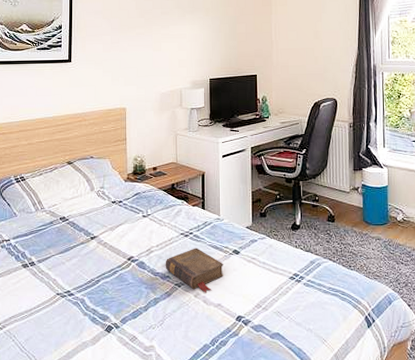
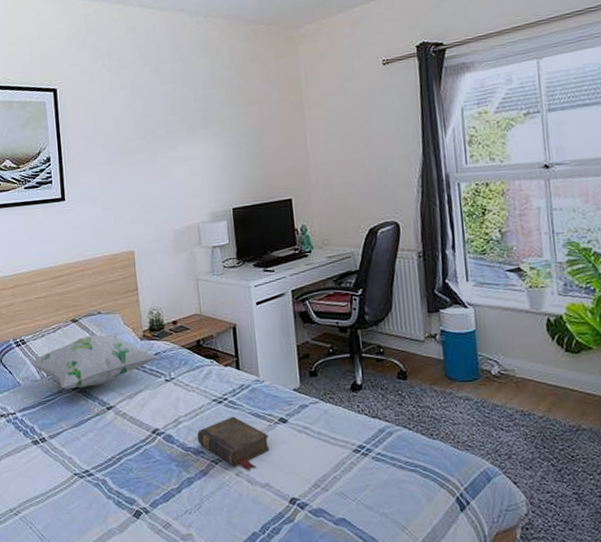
decorative pillow: none [27,176,140,221] -> present [30,335,160,390]

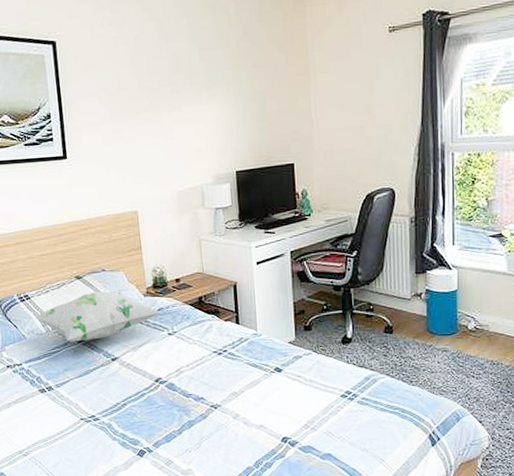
book: present [197,416,270,471] -> none [197,366,265,414]

